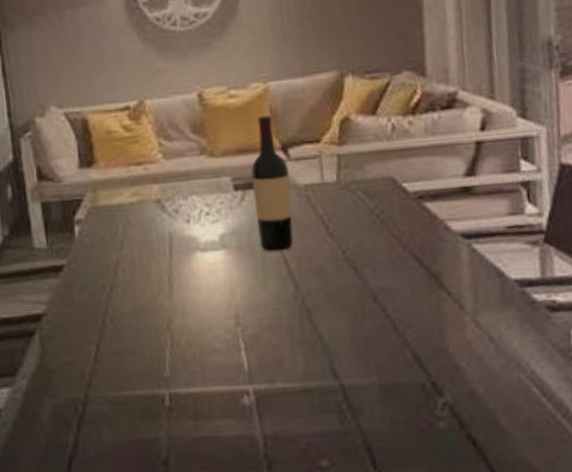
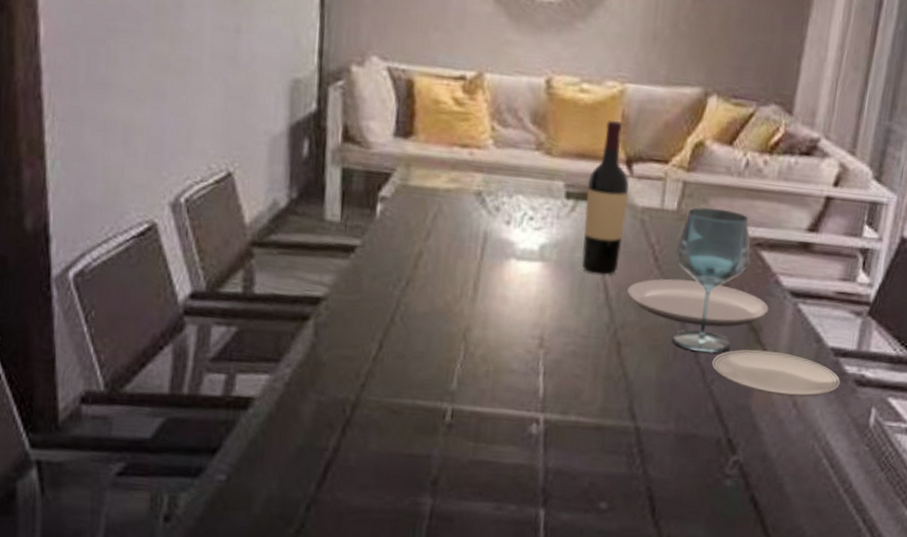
plate: none [306,240,444,282] -> present [627,278,769,327]
wine glass: none [343,172,416,306] -> present [672,207,751,353]
plate: none [400,292,532,334] -> present [712,349,840,397]

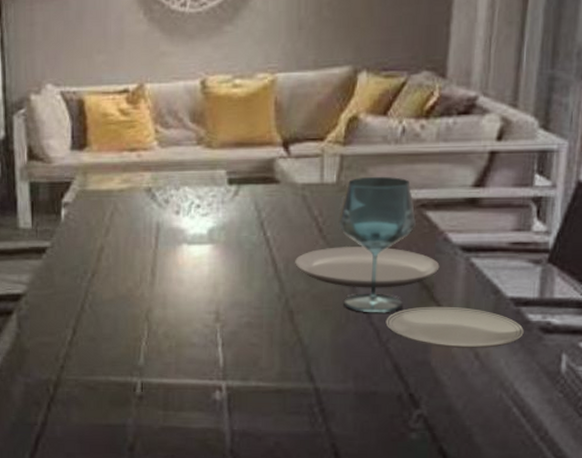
wine bottle: present [582,120,630,275] -> none [247,108,288,250]

